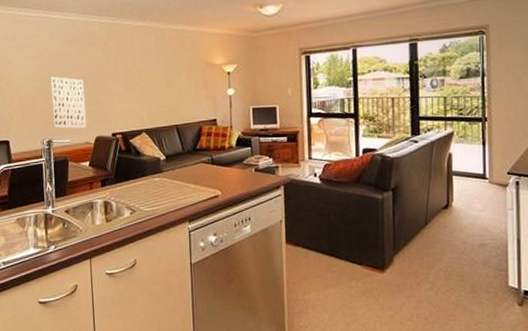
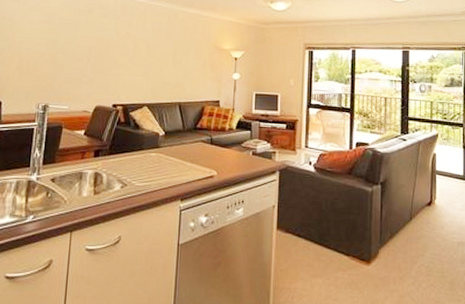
wall art: present [49,76,87,129] -> none [52,42,90,97]

